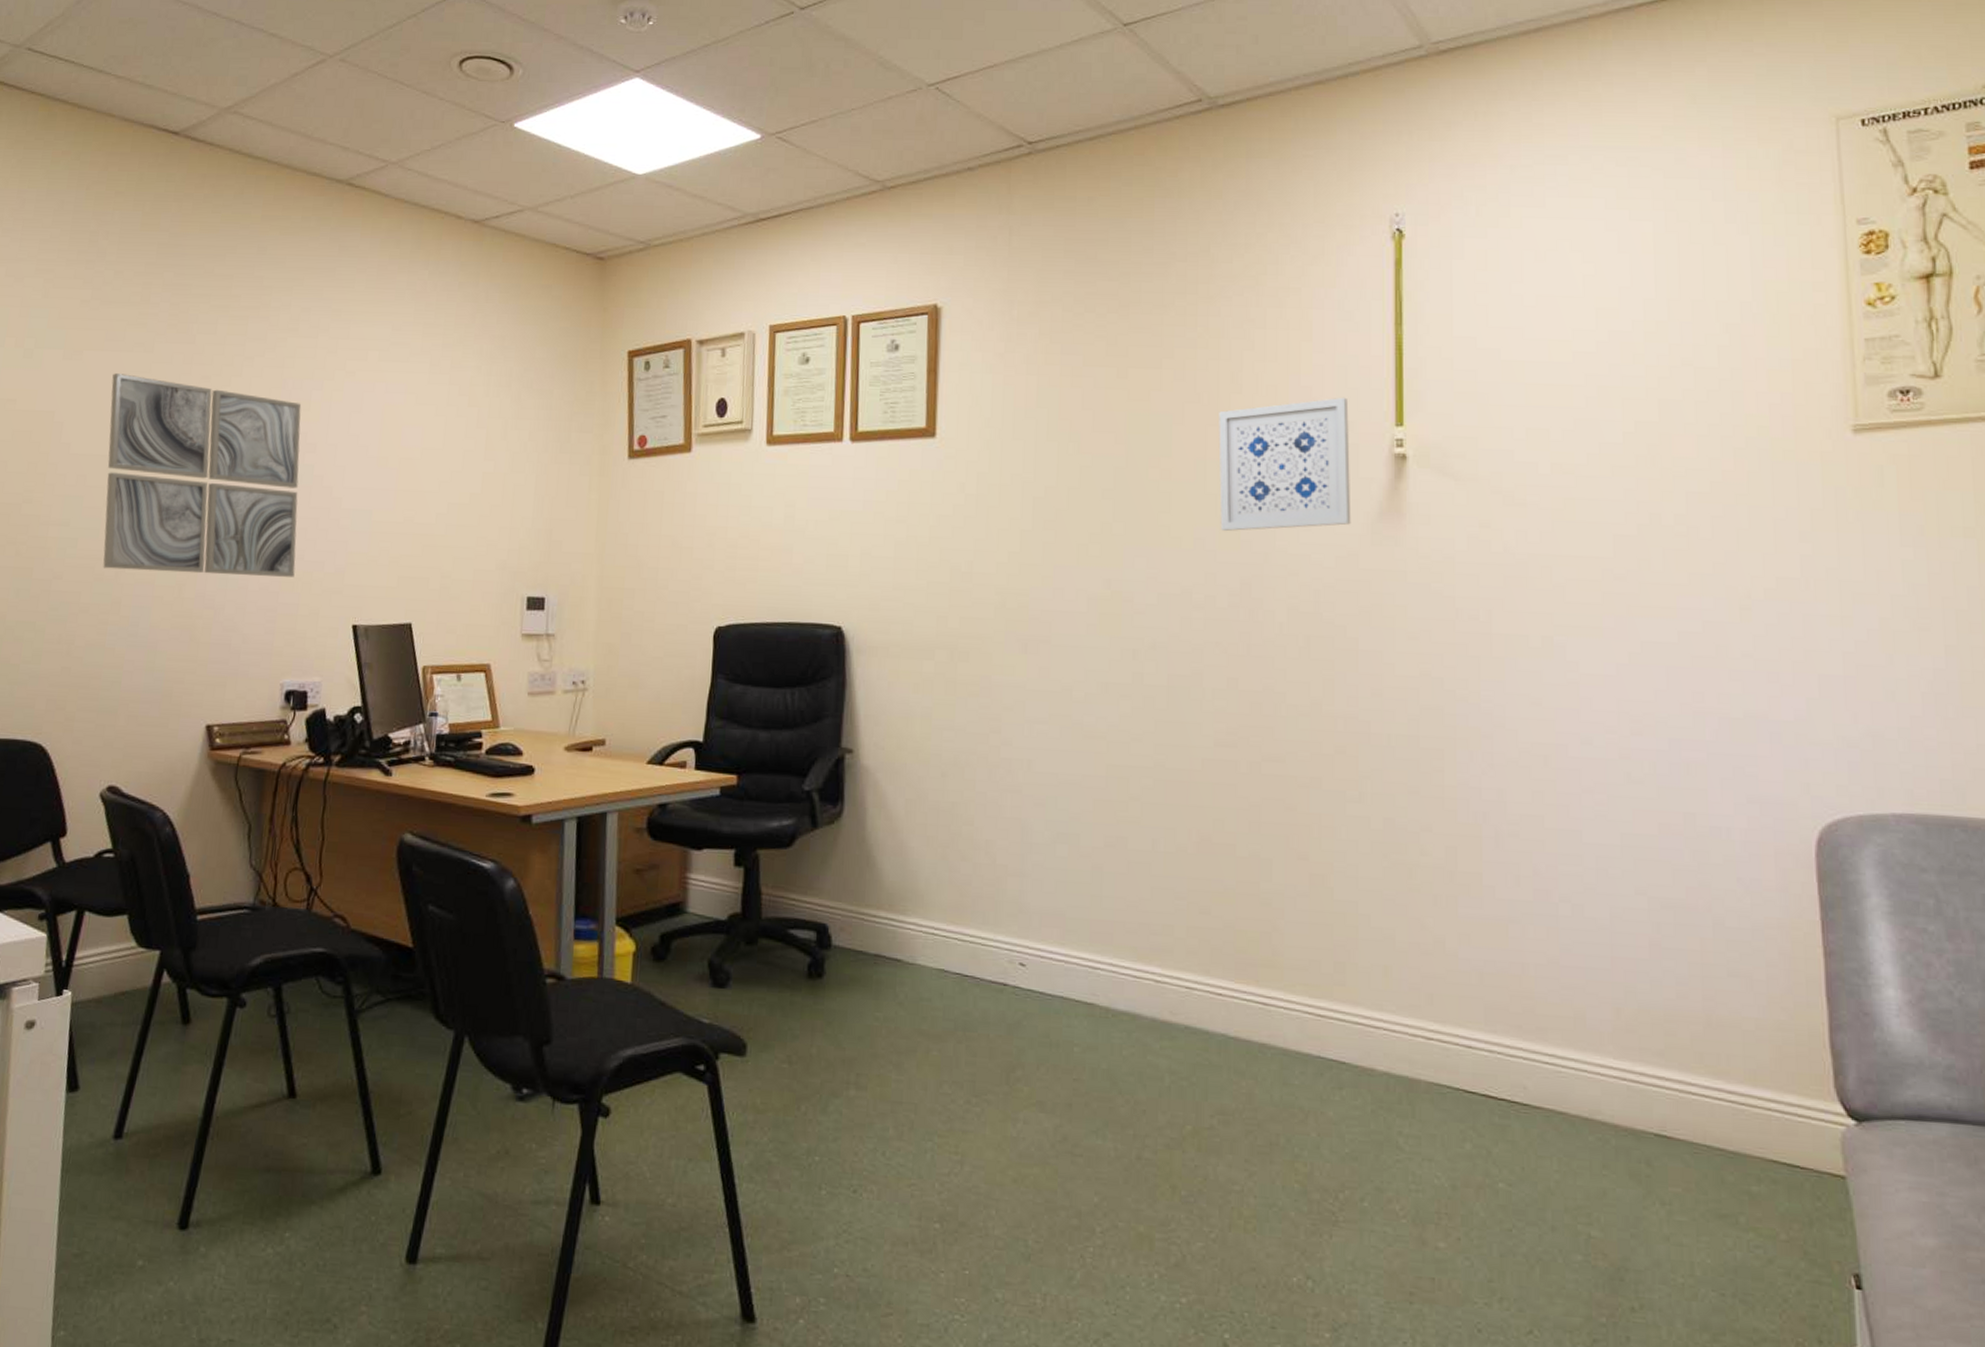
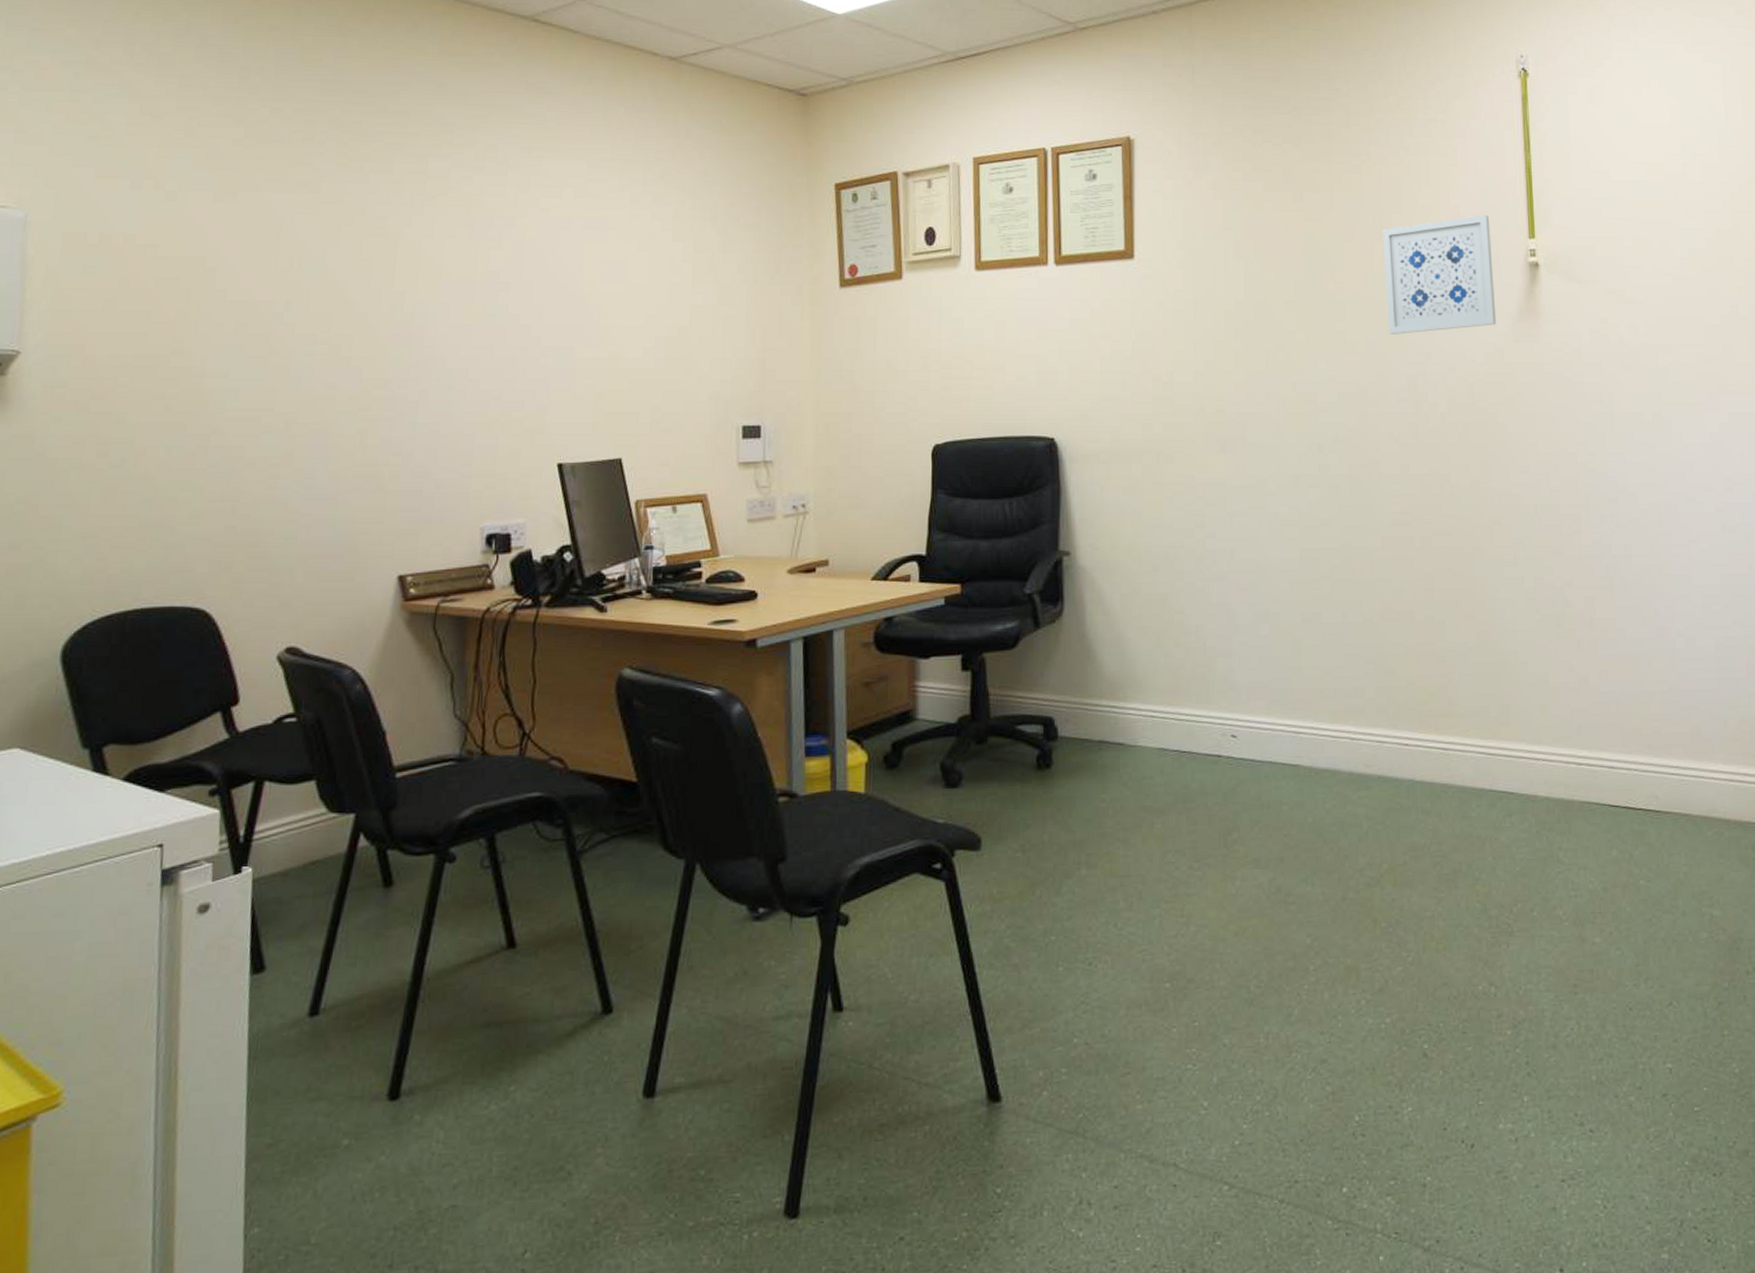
wall art: present [103,373,302,577] -> none [270,215,492,420]

